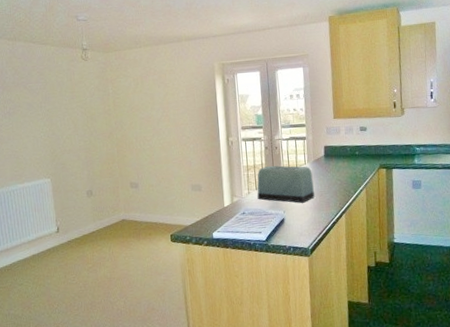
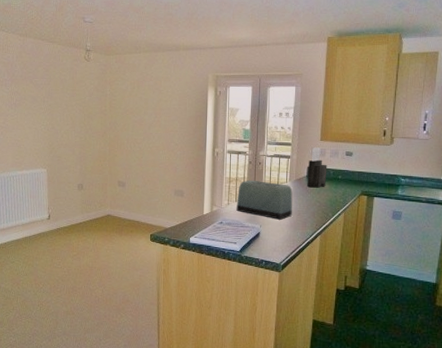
knife block: none [324,125,344,167] -> present [307,147,327,188]

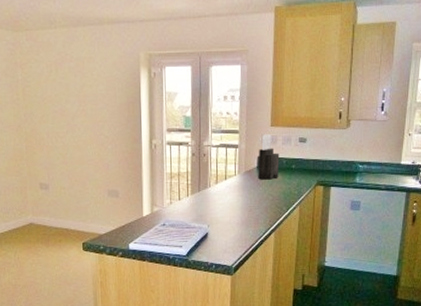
toaster: present [236,180,293,220] -> none [180,174,243,218]

